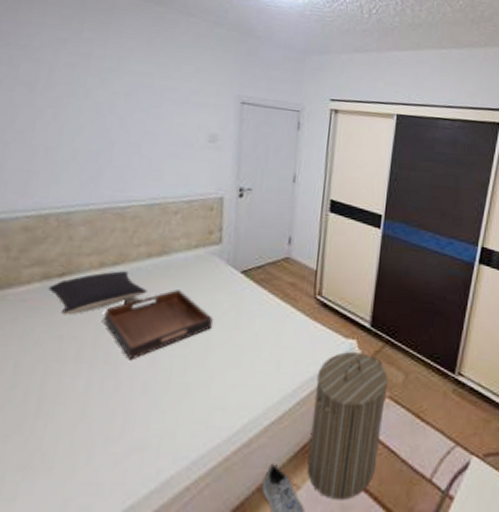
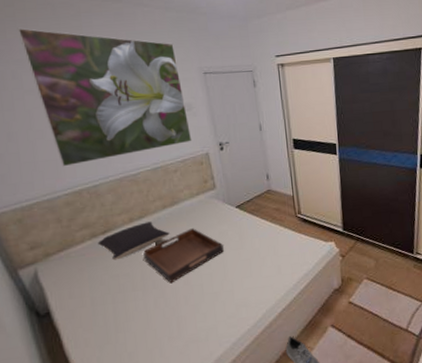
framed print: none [32,10,214,182] -> present [17,28,192,167]
laundry hamper: present [307,352,389,500] -> none [309,250,365,353]

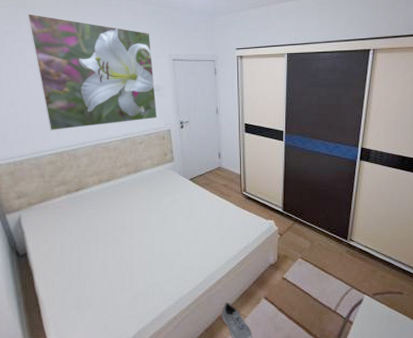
pillow: present [97,221,170,260] -> none [71,185,131,215]
serving tray: present [143,228,224,284] -> none [107,194,175,241]

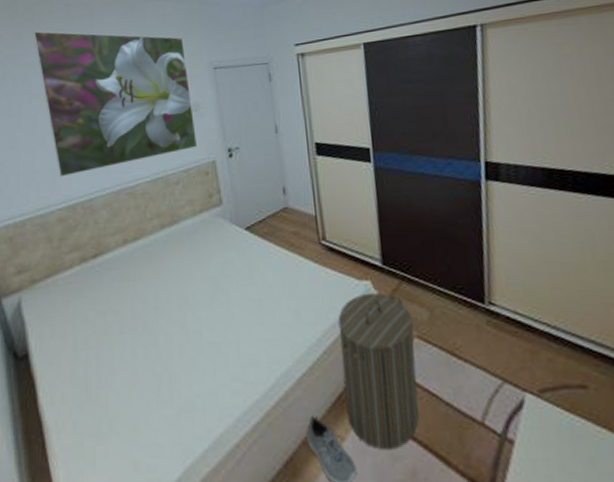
laundry hamper: none [249,229,299,324] -> present [338,293,419,450]

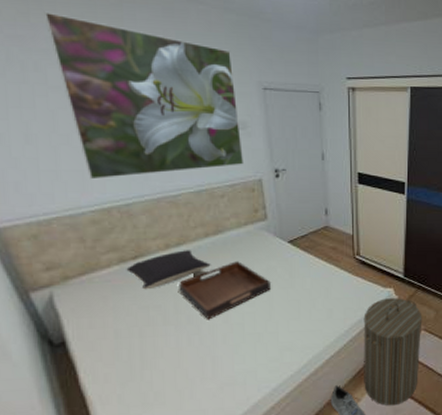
pillow: none [87,244,167,292] -> present [126,250,211,290]
serving tray: none [135,255,229,327] -> present [179,261,271,320]

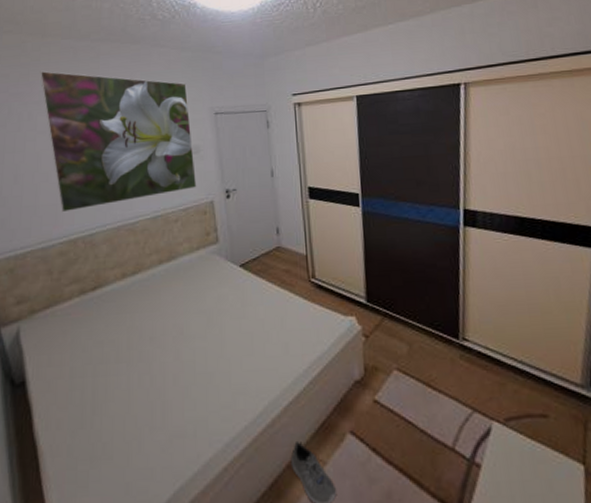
pillow: present [126,250,211,290] -> none [85,279,164,323]
serving tray: present [179,261,271,320] -> none [133,289,222,357]
laundry hamper: present [363,298,423,406] -> none [324,328,396,474]

